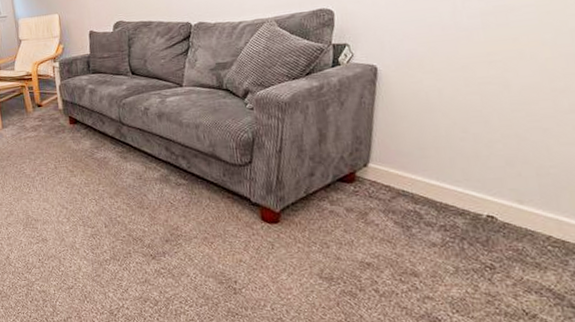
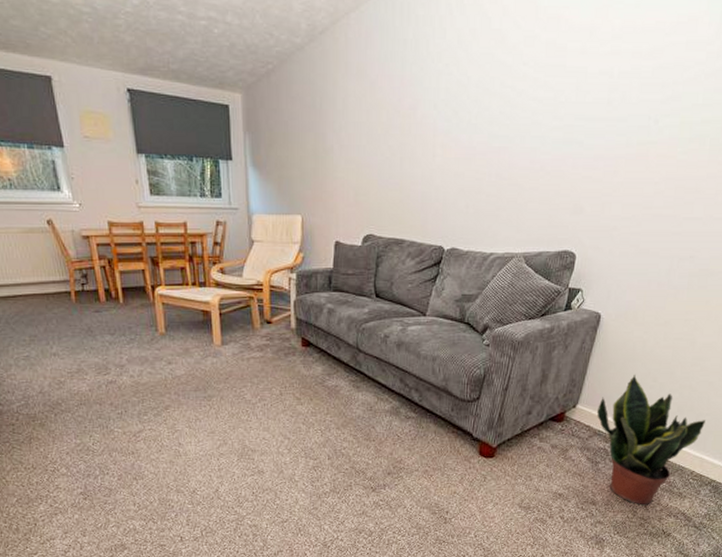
potted plant: none [395,126,552,277] -> present [596,374,705,505]

